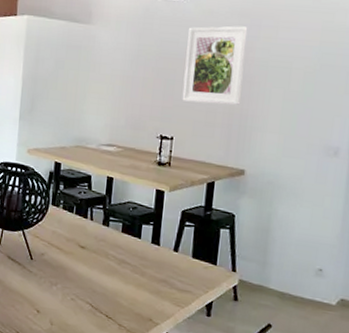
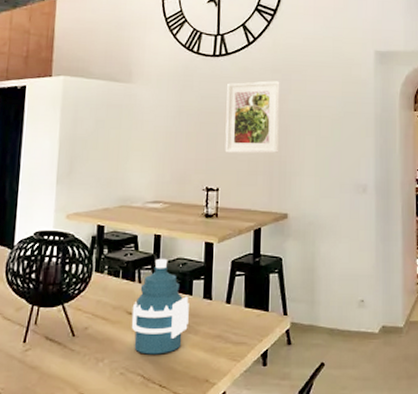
water bottle: none [83,199,137,289] -> present [131,258,189,355]

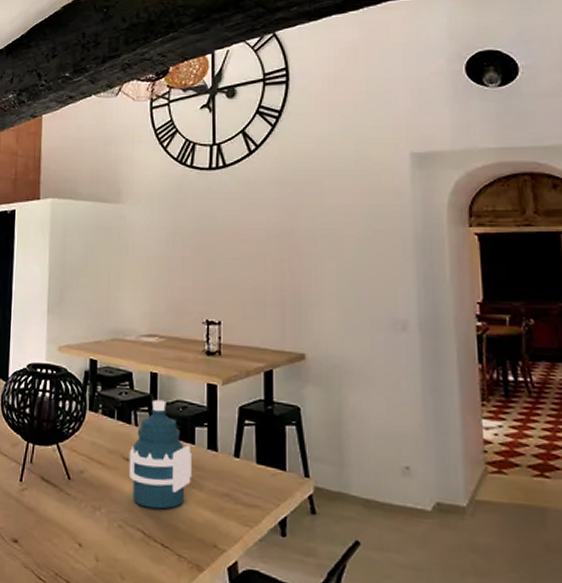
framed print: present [225,81,280,154] -> none [226,195,290,282]

